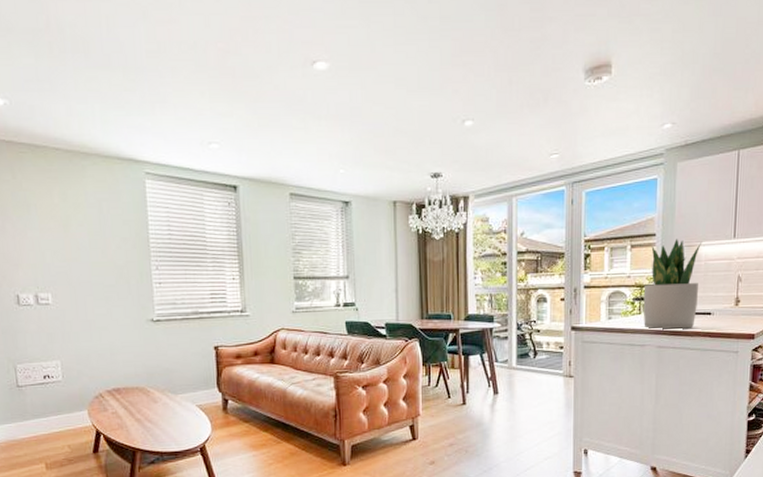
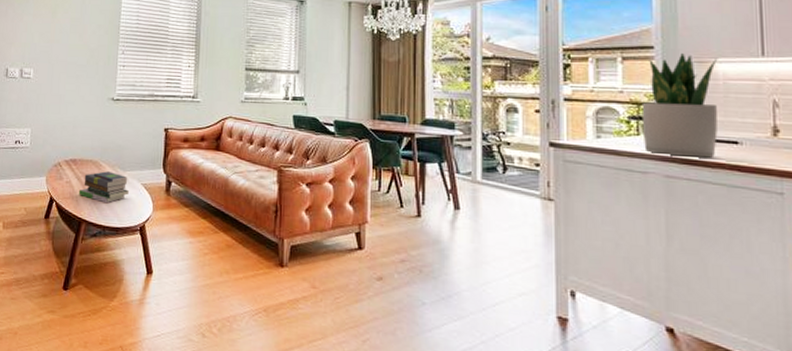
books: none [127,397,184,430] -> present [78,171,129,204]

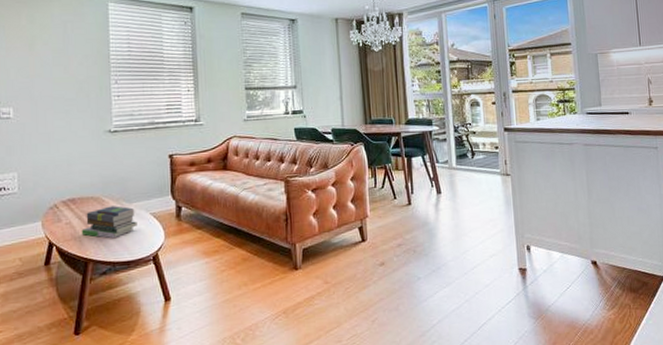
planter: present [641,53,718,158] -> none [565,47,616,129]

